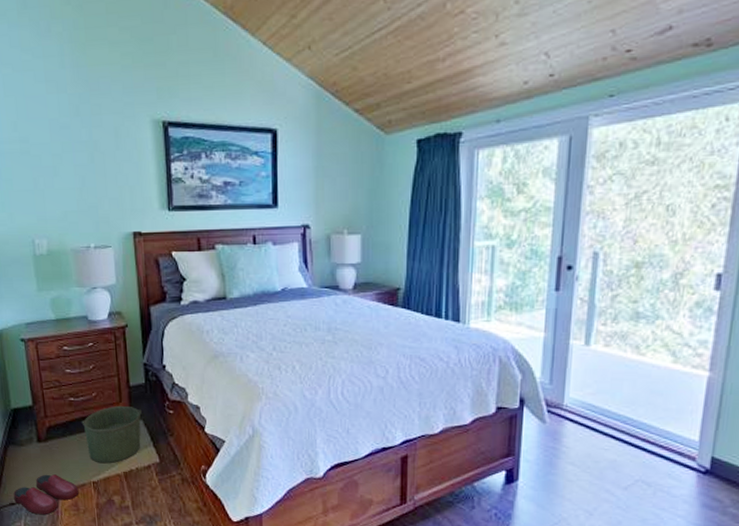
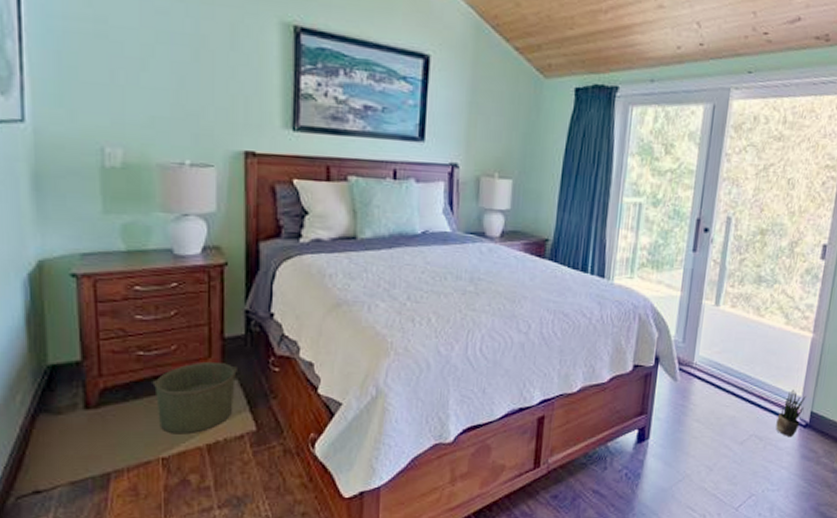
slippers: present [13,474,79,515] -> none [40,450,141,505]
potted plant: none [667,432,705,484] -> present [775,389,807,437]

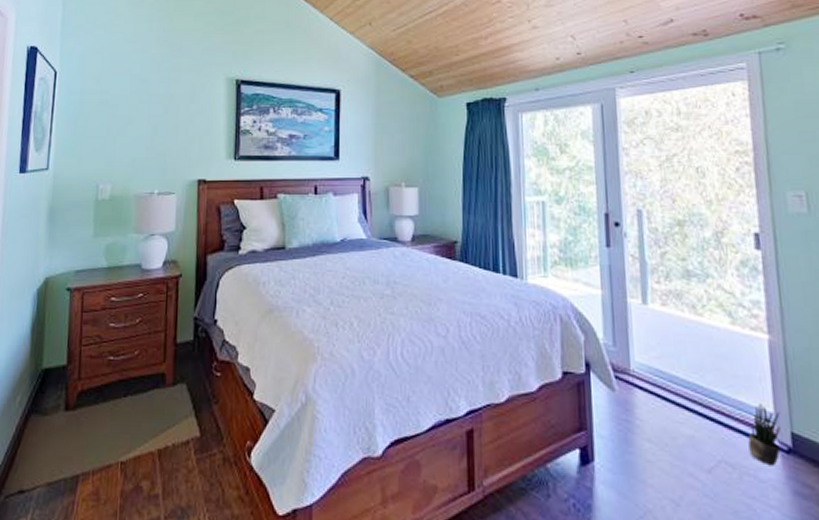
basket: present [152,362,237,435] -> none [118,367,186,439]

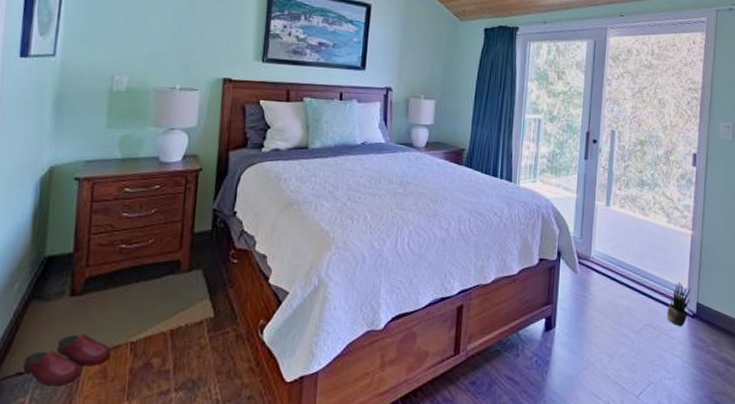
slippers: none [24,451,103,508] -> present [23,334,112,386]

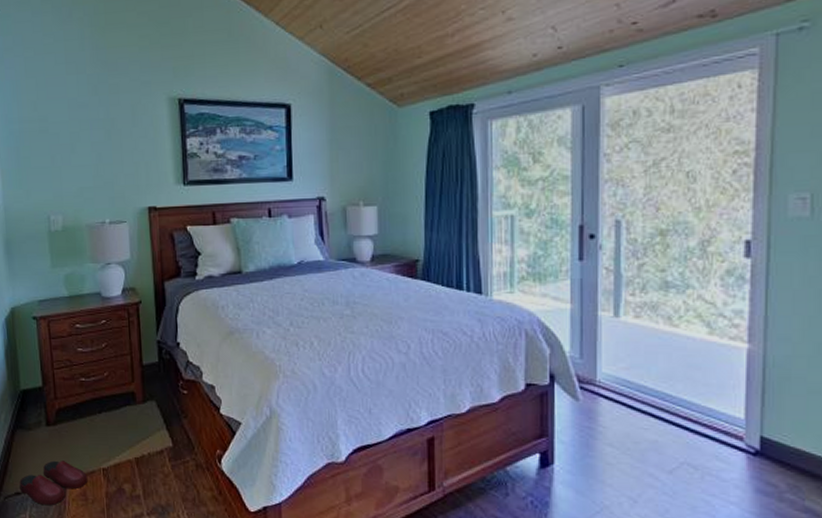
potted plant: present [667,281,692,327] -> none [714,409,751,467]

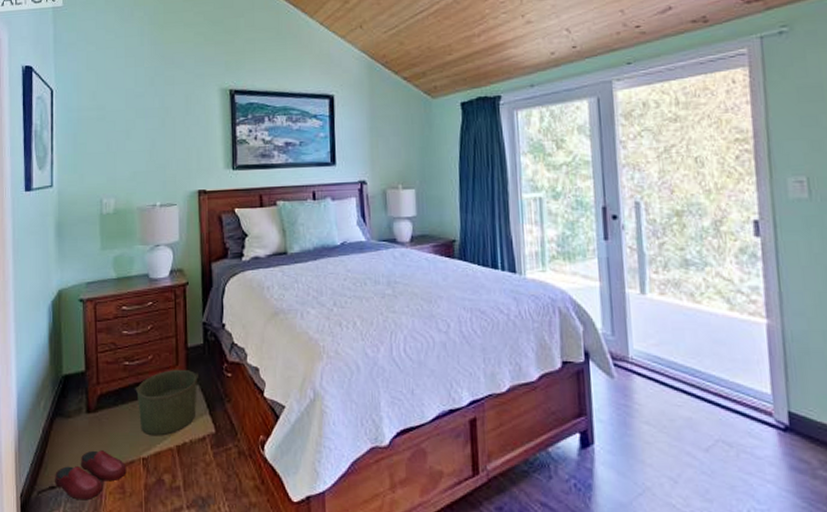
basket: none [92,387,154,449] -> present [135,370,198,436]

